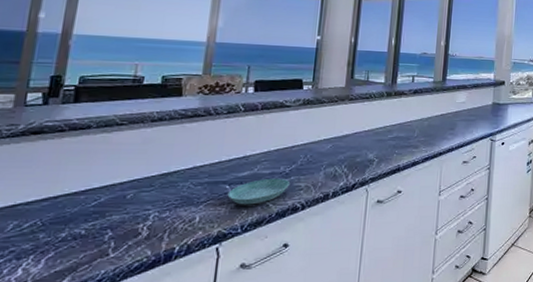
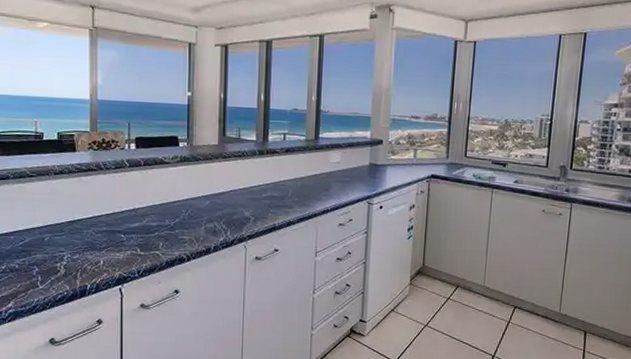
saucer: present [227,178,291,205] -> none [123,230,176,253]

